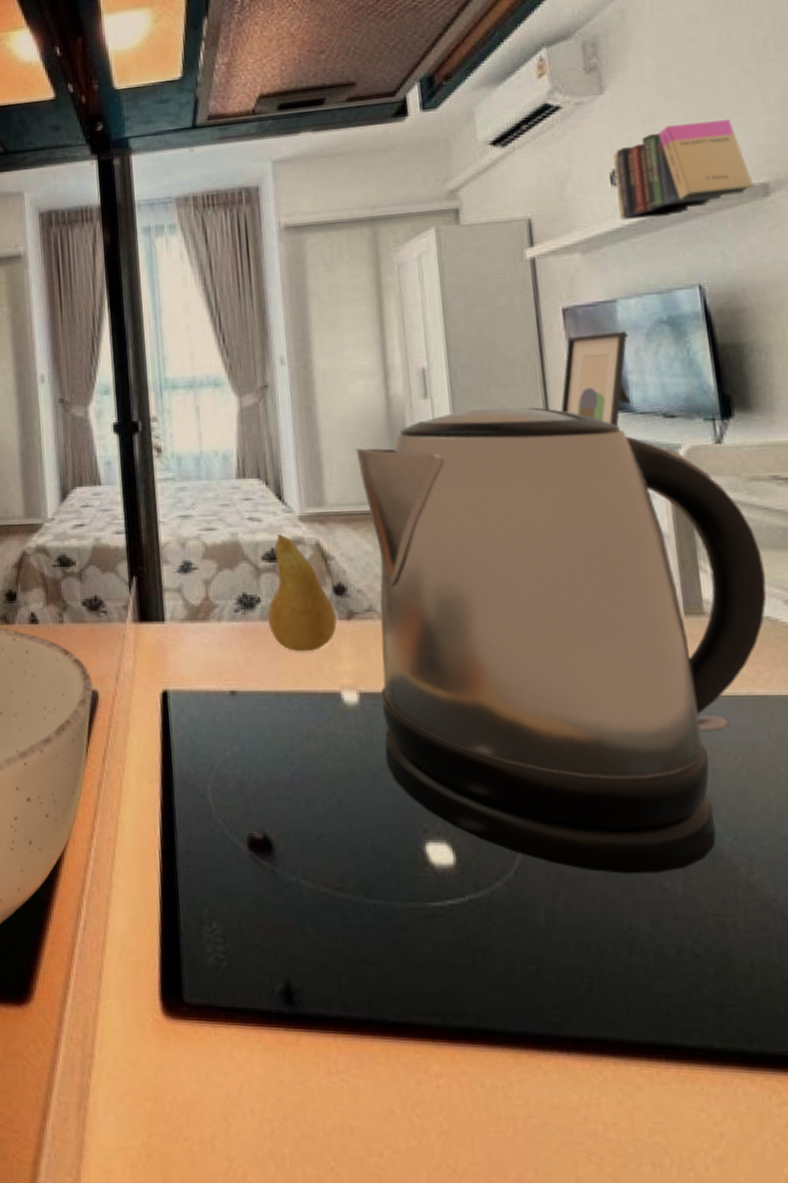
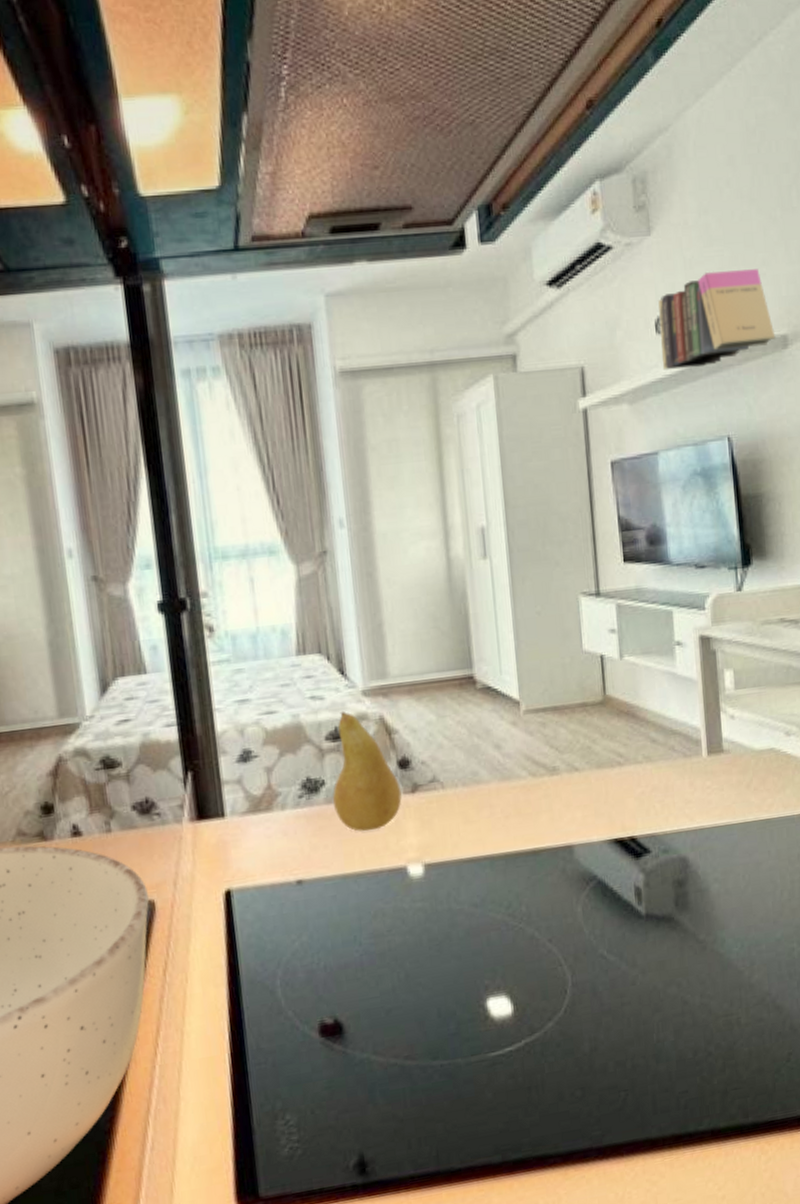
kettle: present [356,407,767,874] -> none [418,563,772,998]
picture frame: present [561,331,632,427] -> none [608,483,669,580]

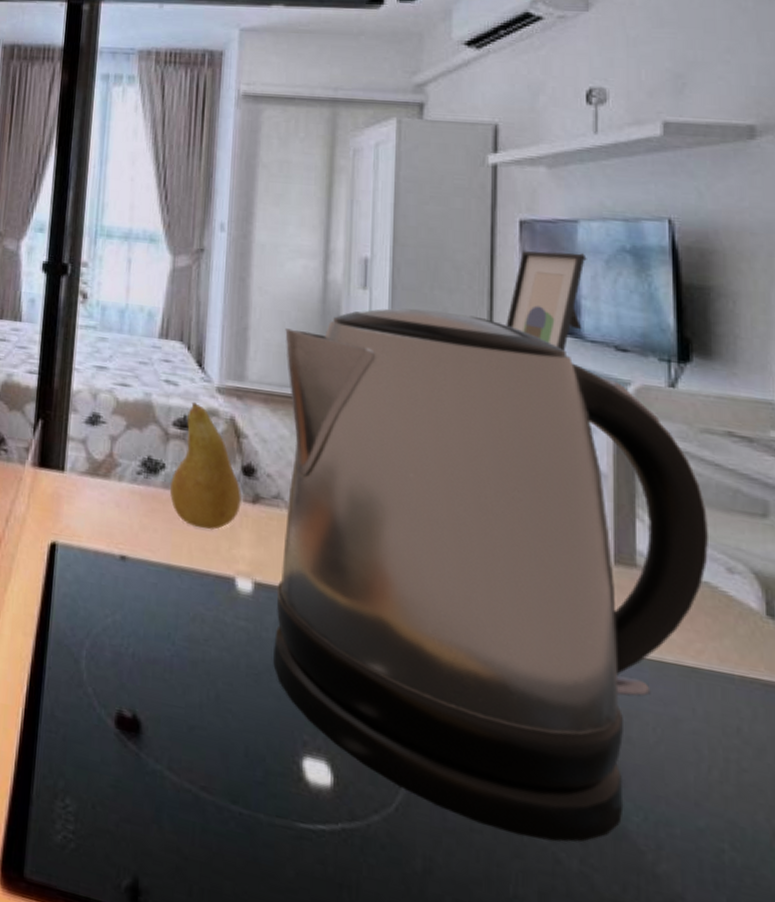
kettle: none [418,563,772,998] -> present [273,308,710,843]
picture frame: none [608,483,669,580] -> present [506,251,587,352]
books: present [658,269,776,371] -> none [591,51,739,144]

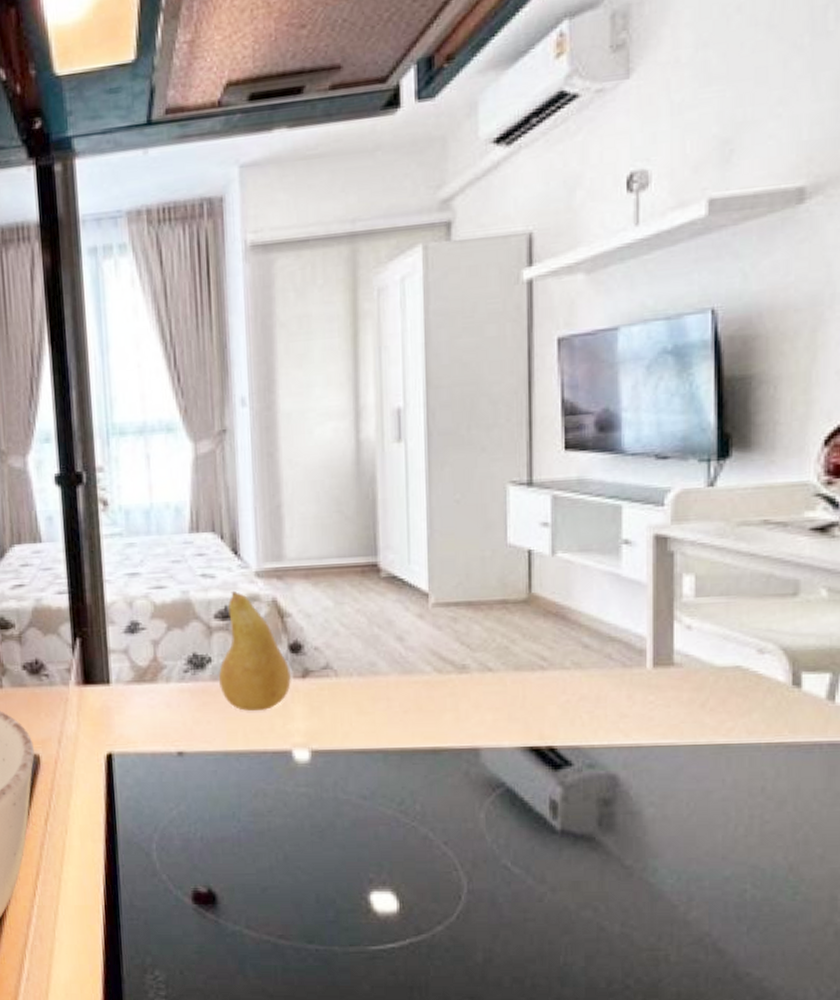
kettle: present [273,308,710,843] -> none [320,449,743,916]
picture frame: present [506,251,587,352] -> none [545,363,628,470]

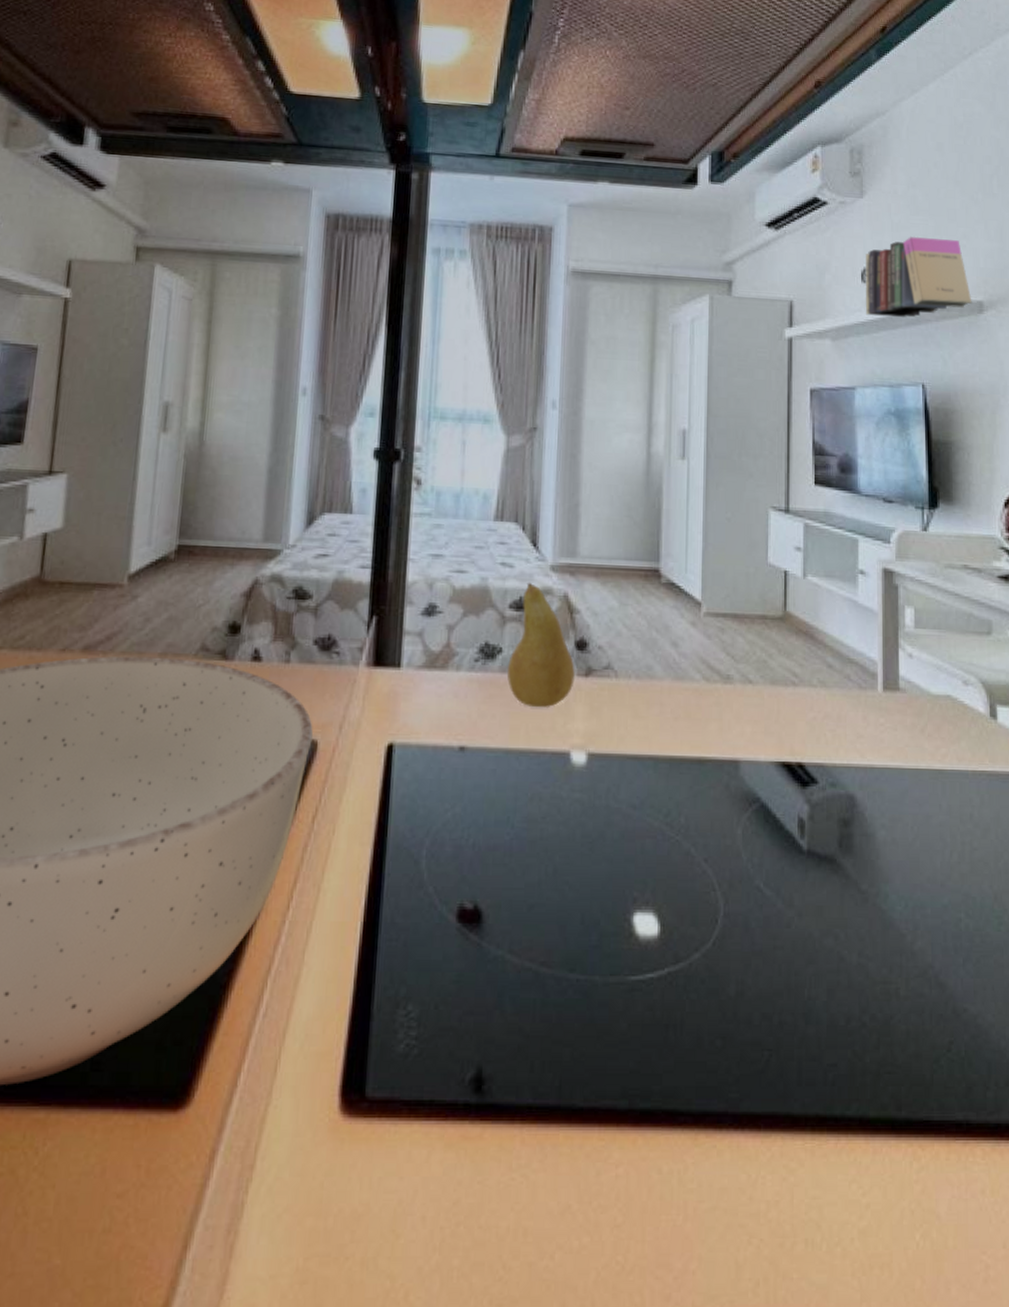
books: none [632,109,788,234] -> present [865,236,972,318]

